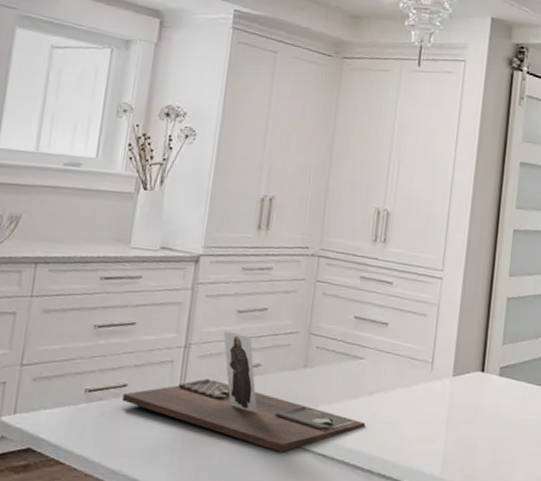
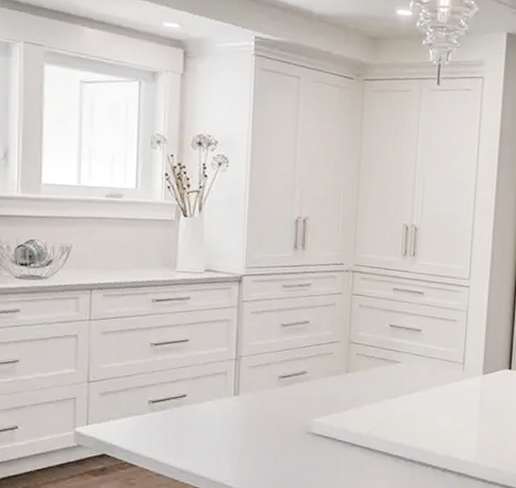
decorative tray: present [122,330,366,452] -> none [183,343,406,447]

